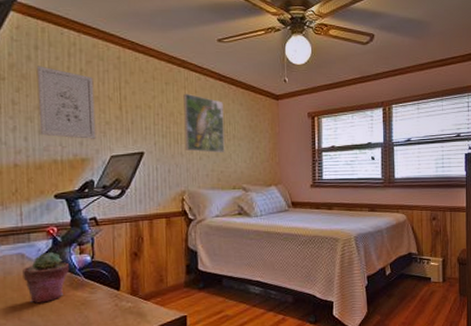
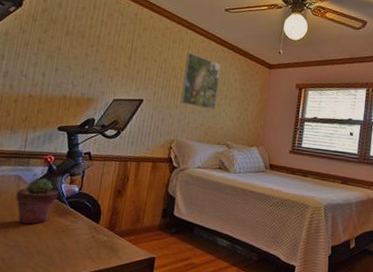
wall art: present [36,66,96,139] -> none [56,13,111,82]

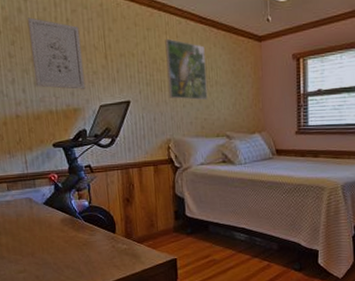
potted succulent: present [15,178,59,225] -> none [31,197,71,243]
wall art: none [56,13,111,82] -> present [27,17,86,90]

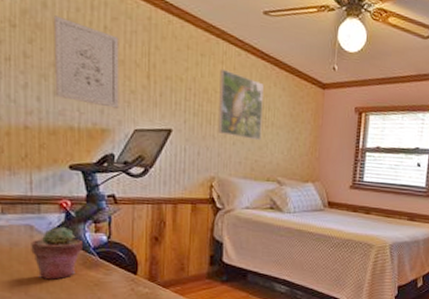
potted succulent: none [31,197,71,243] -> present [31,227,84,280]

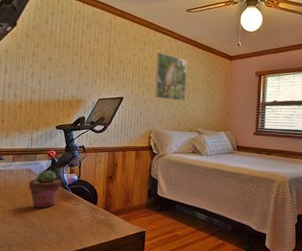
wall art: present [53,15,119,109] -> none [50,27,91,85]

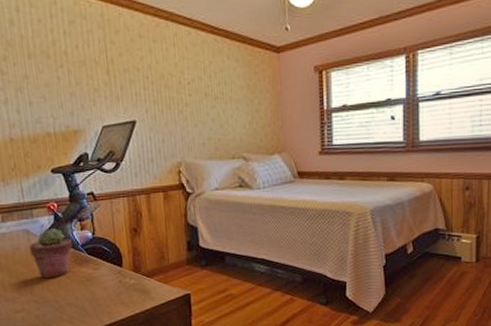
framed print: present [155,52,187,102] -> none [173,51,222,119]

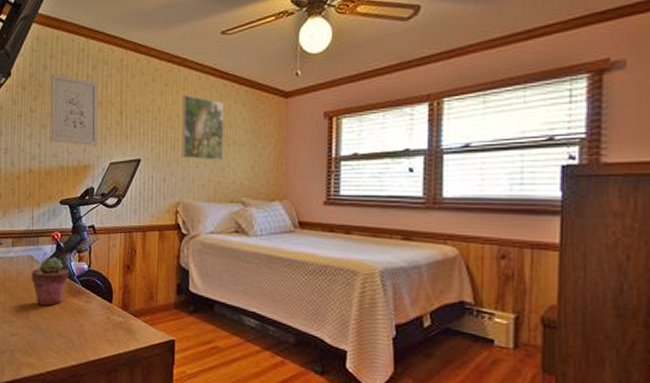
wall art: none [20,30,86,109] -> present [51,74,98,146]
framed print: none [173,51,222,119] -> present [182,94,224,162]

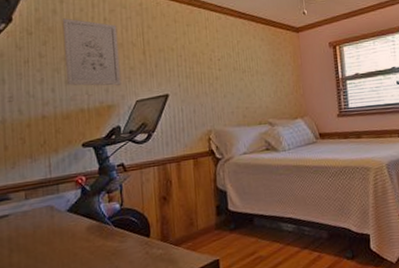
potted succulent: present [31,257,70,306] -> none [52,202,99,257]
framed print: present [182,94,224,162] -> none [205,33,249,90]

